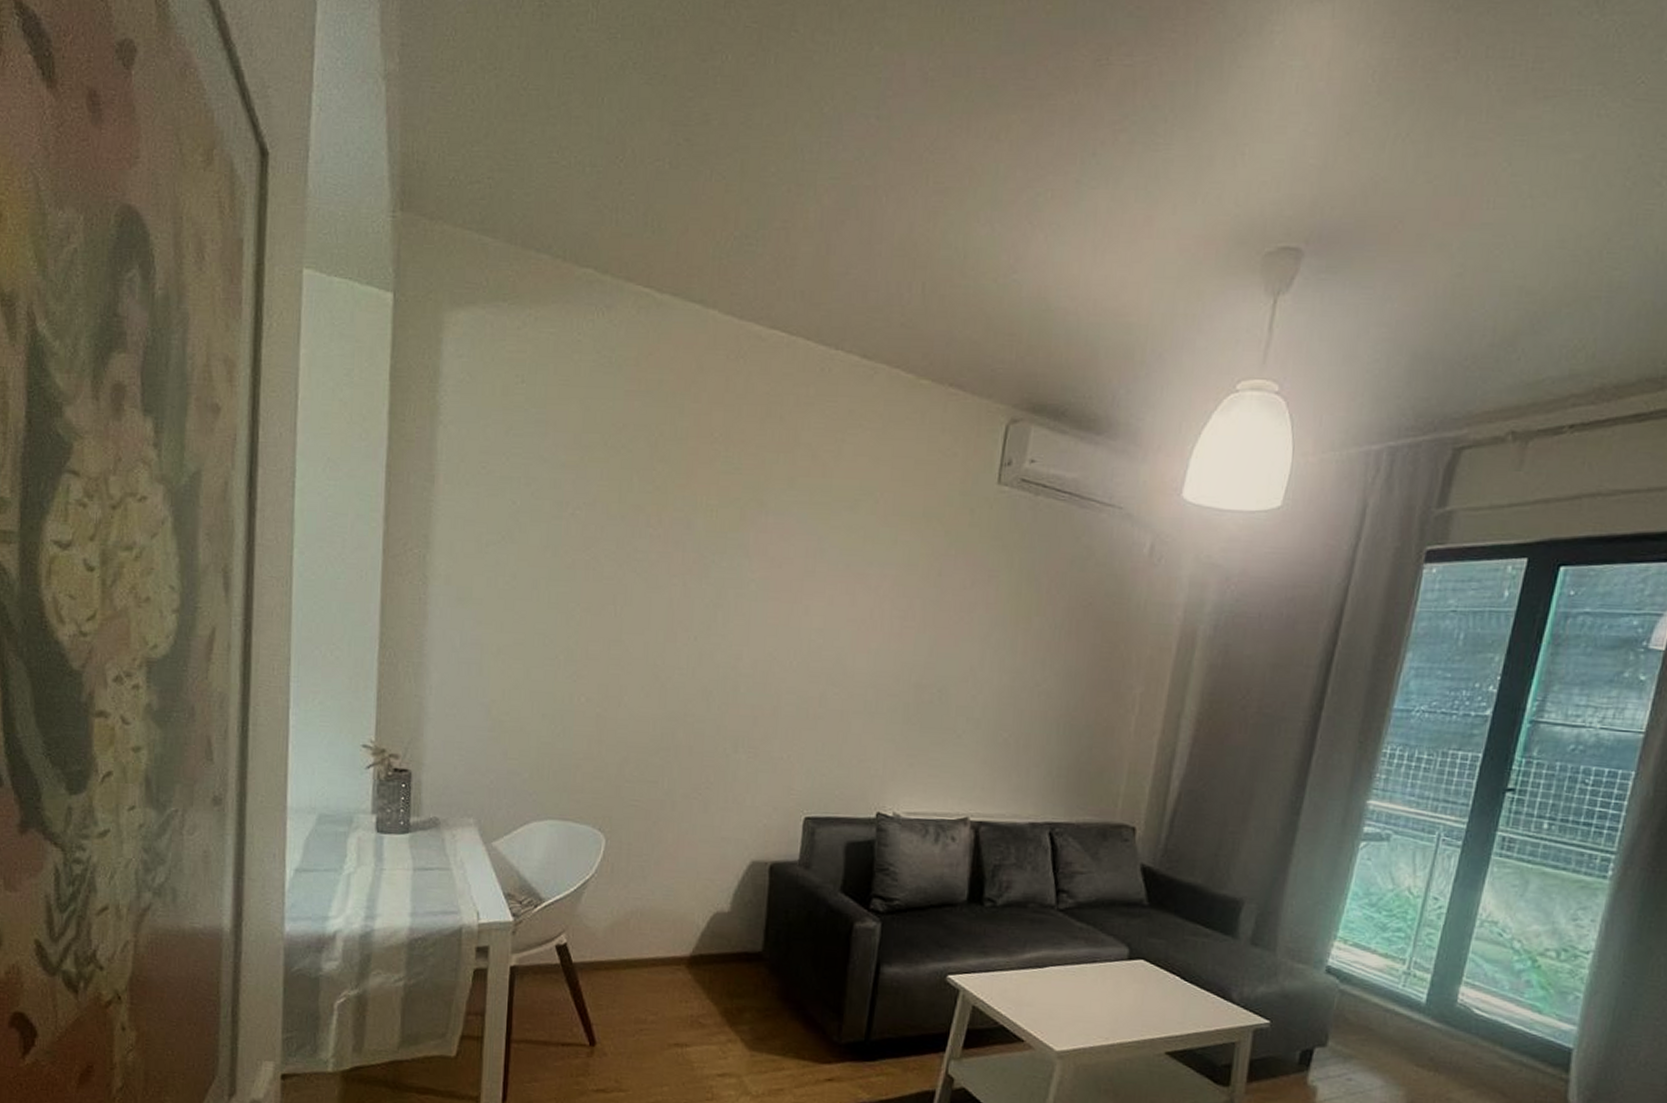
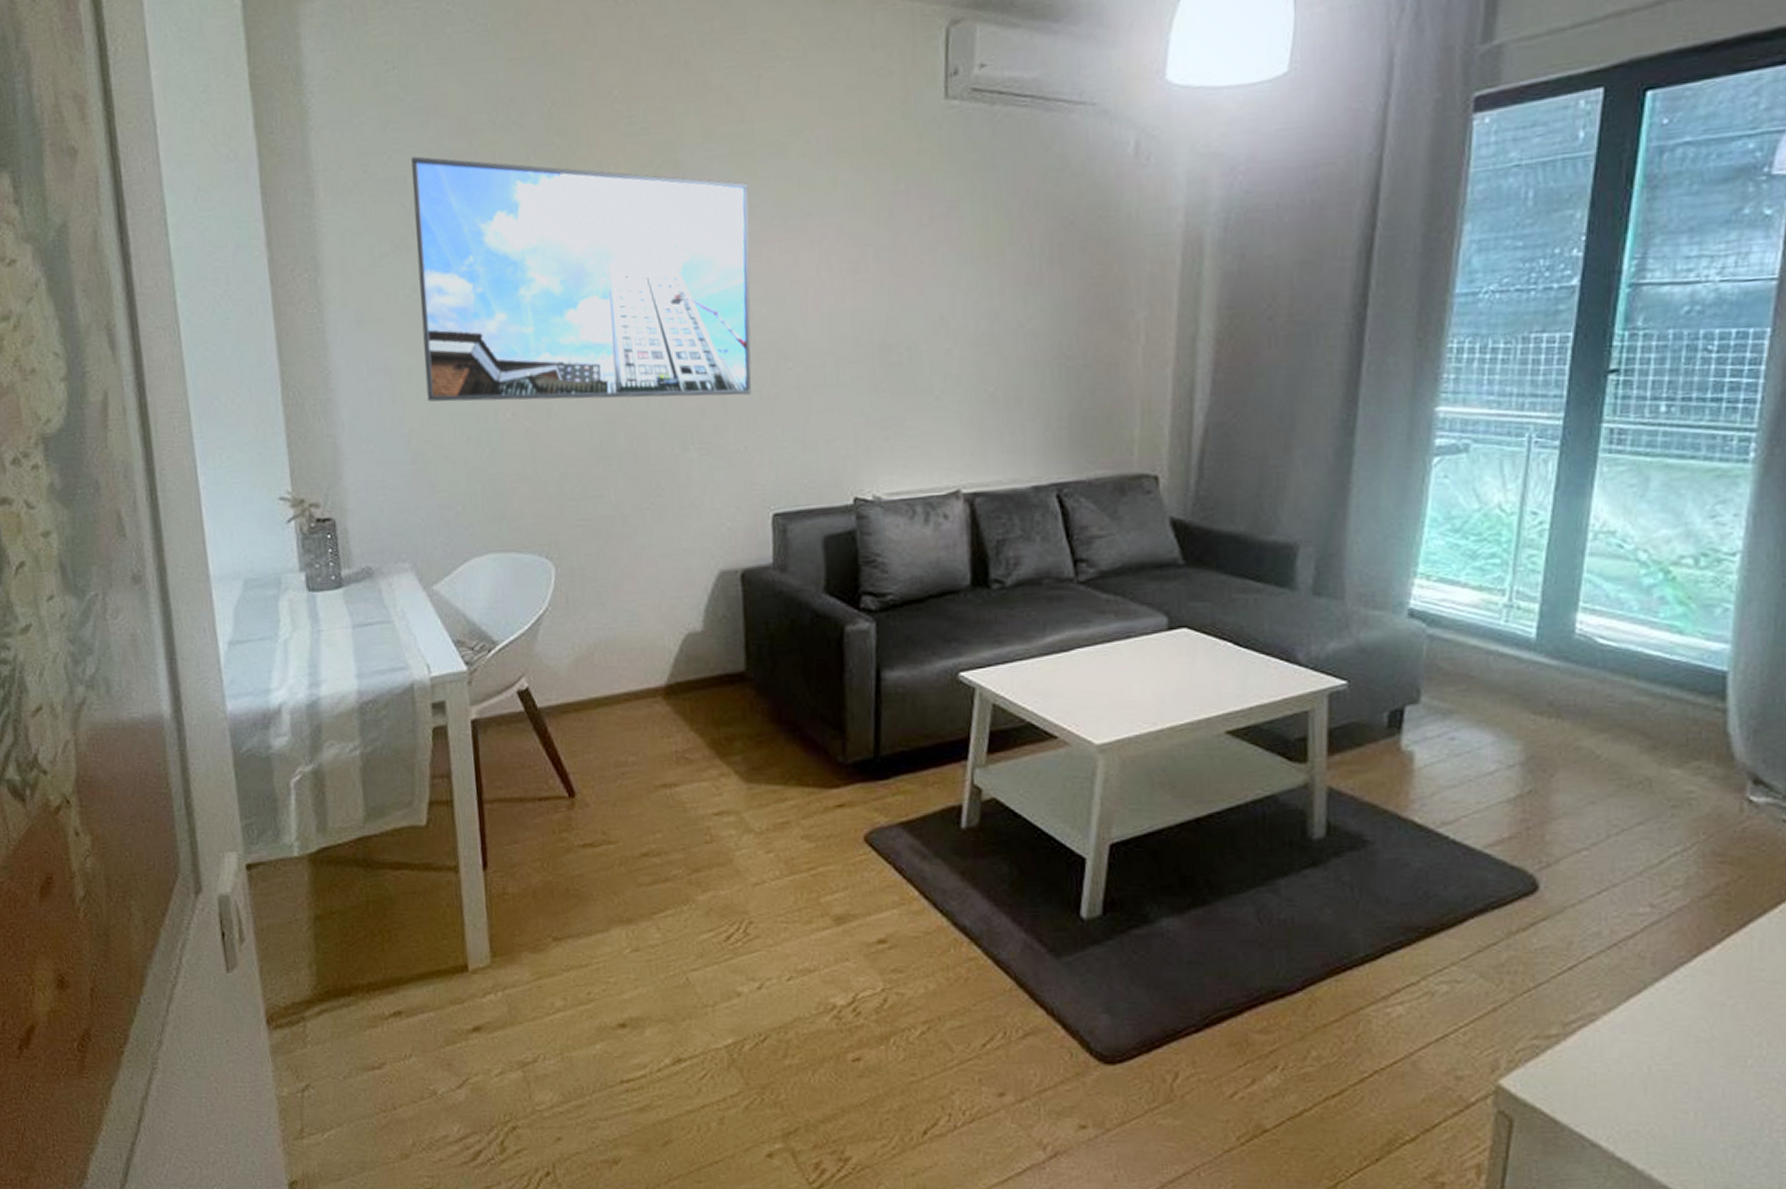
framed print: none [511,461,821,711] -> present [411,156,752,402]

